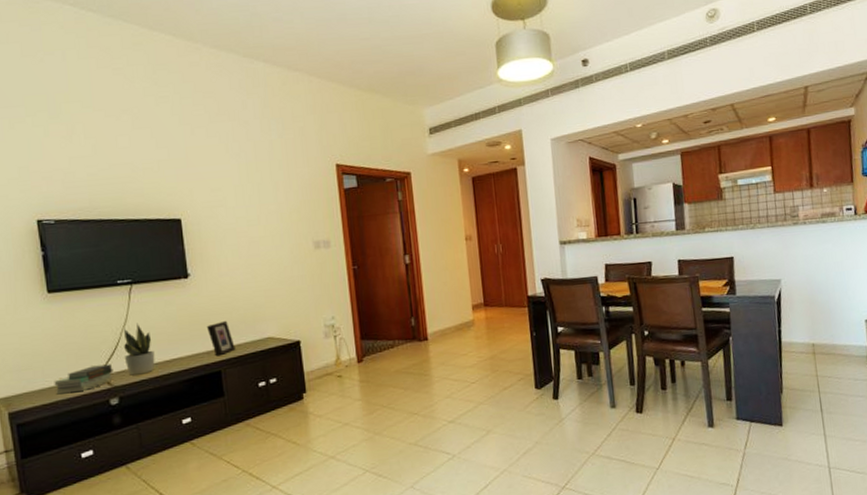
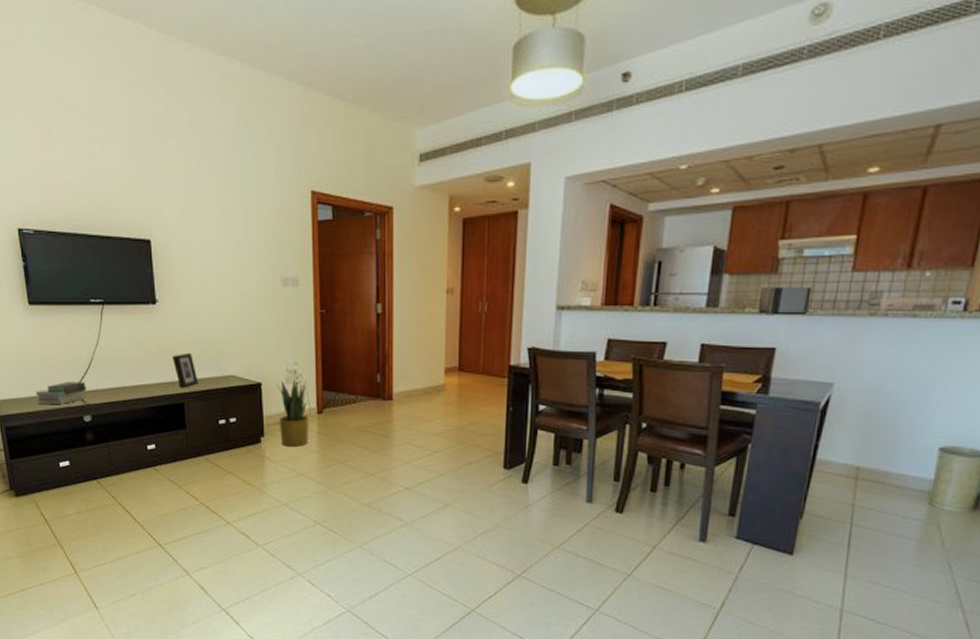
potted plant: present [124,323,155,376] -> none [96,344,124,396]
planter: none [315,332,351,399] -> present [276,378,308,447]
toaster: none [713,207,751,232] -> present [757,286,812,316]

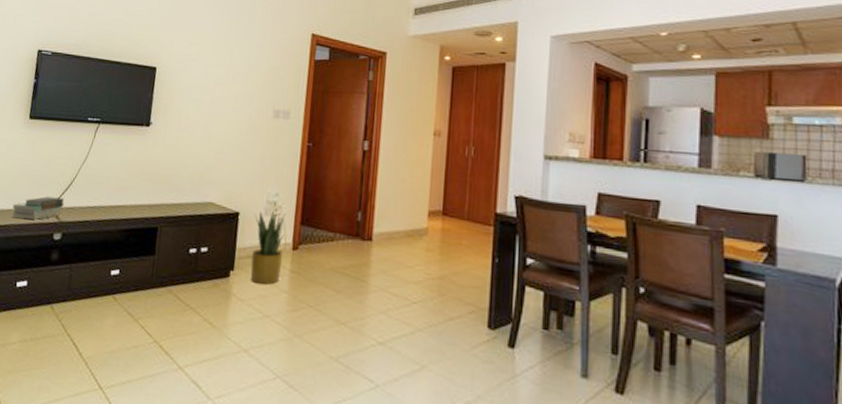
picture frame: present [172,352,199,388] -> none [154,176,177,212]

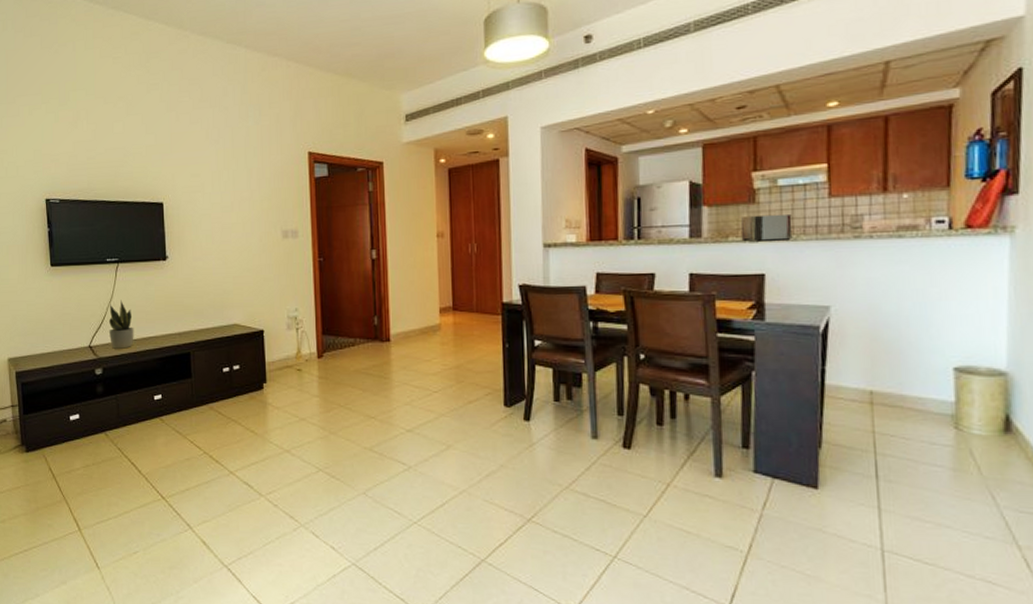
books: present [12,196,64,221] -> none [52,336,99,360]
potted plant: none [75,162,104,215] -> present [108,300,134,349]
planter: present [250,210,287,285] -> none [278,324,309,391]

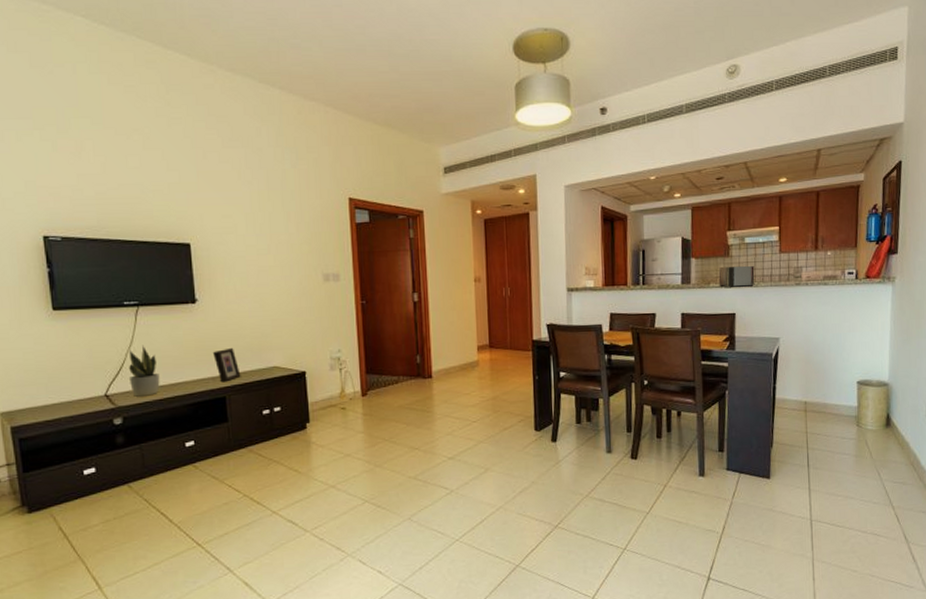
picture frame: none [180,304,204,338] -> present [213,347,241,383]

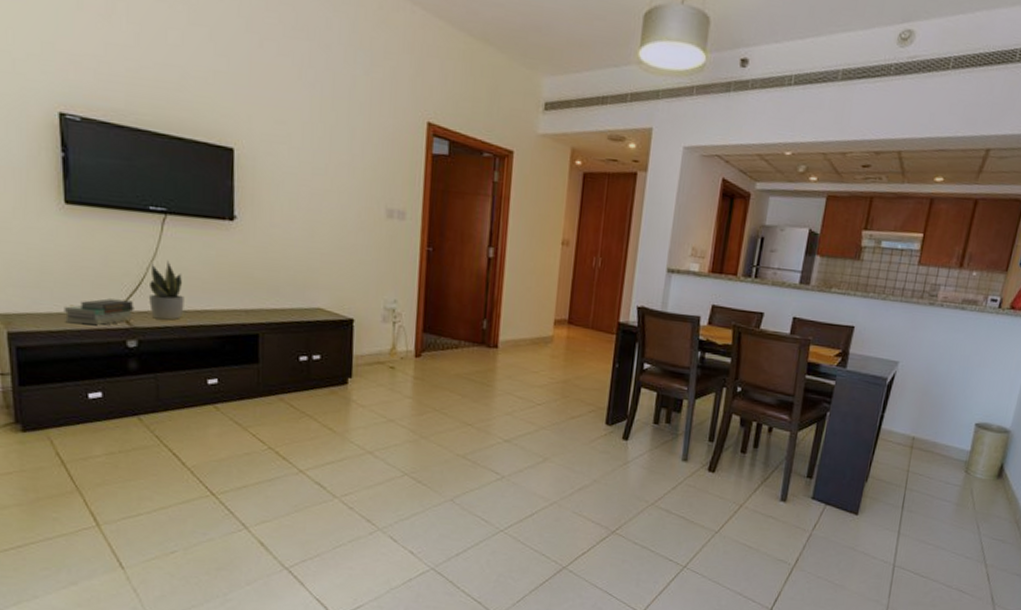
books: none [57,384,118,412] -> present [64,298,134,326]
picture frame: present [213,347,241,383] -> none [249,278,279,318]
toaster: present [719,265,755,288] -> none [841,270,886,300]

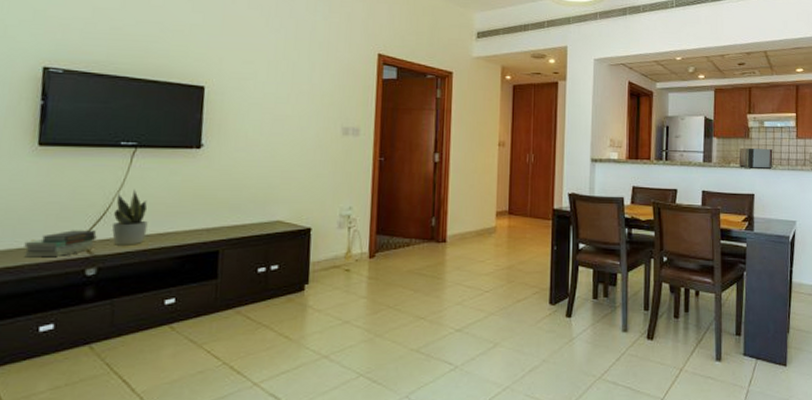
toaster: none [841,270,886,300] -> present [739,147,773,170]

